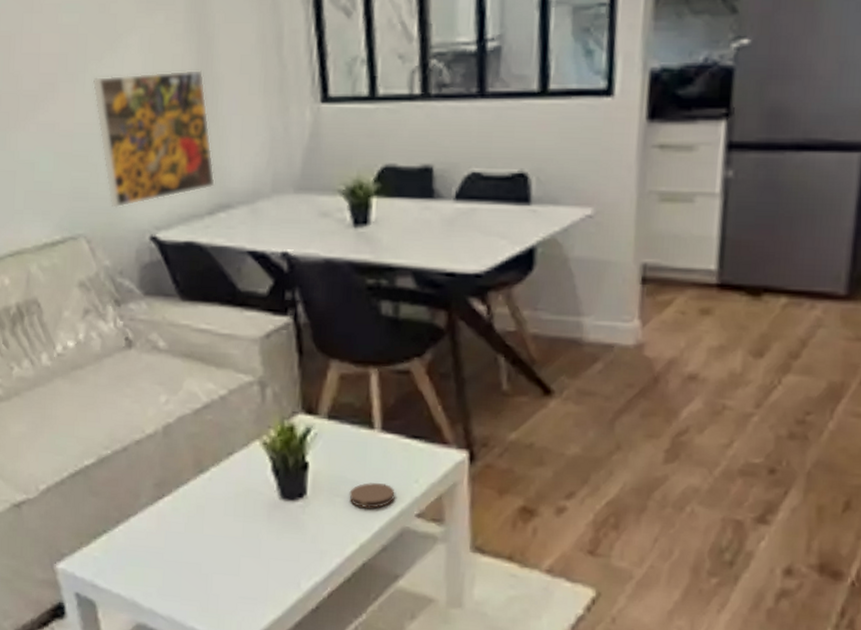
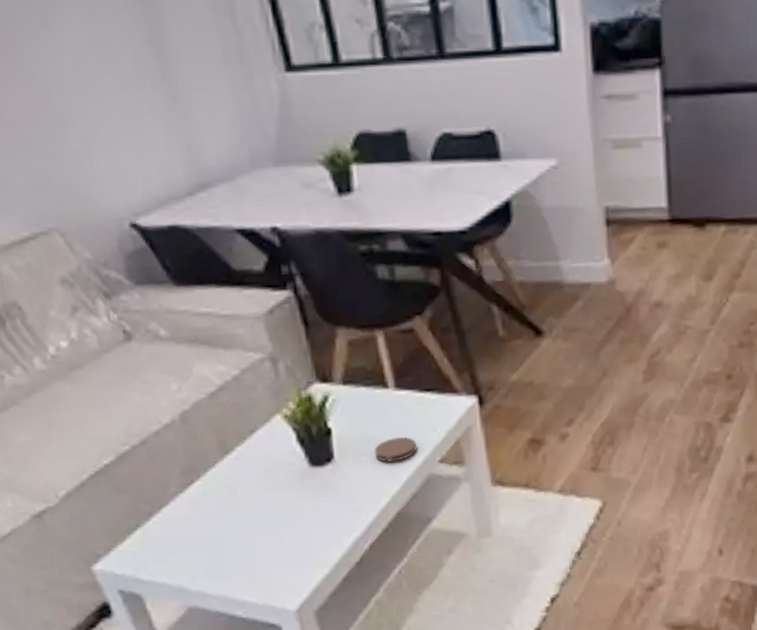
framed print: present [92,69,215,208] -> none [32,42,189,197]

